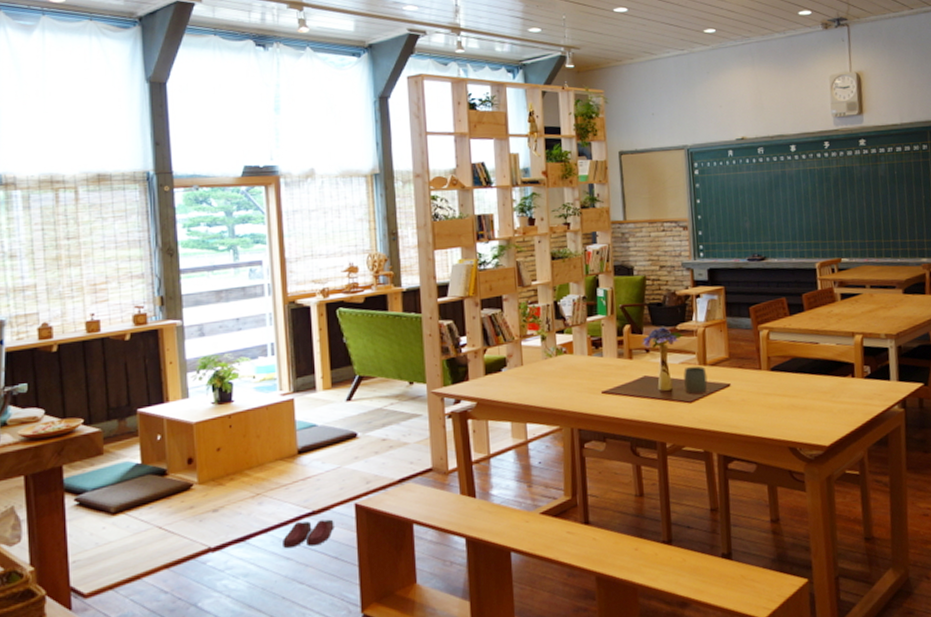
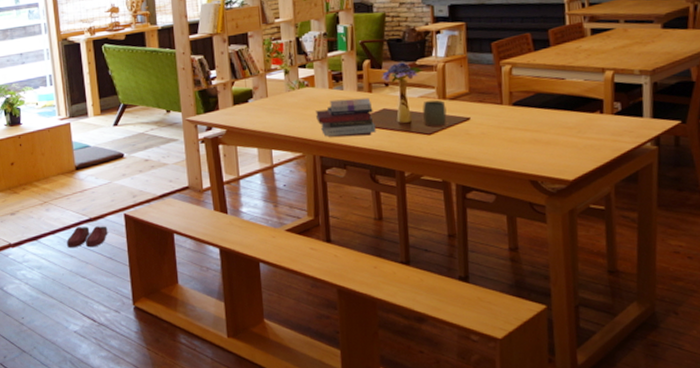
books: none [574,365,637,408] -> present [316,98,376,137]

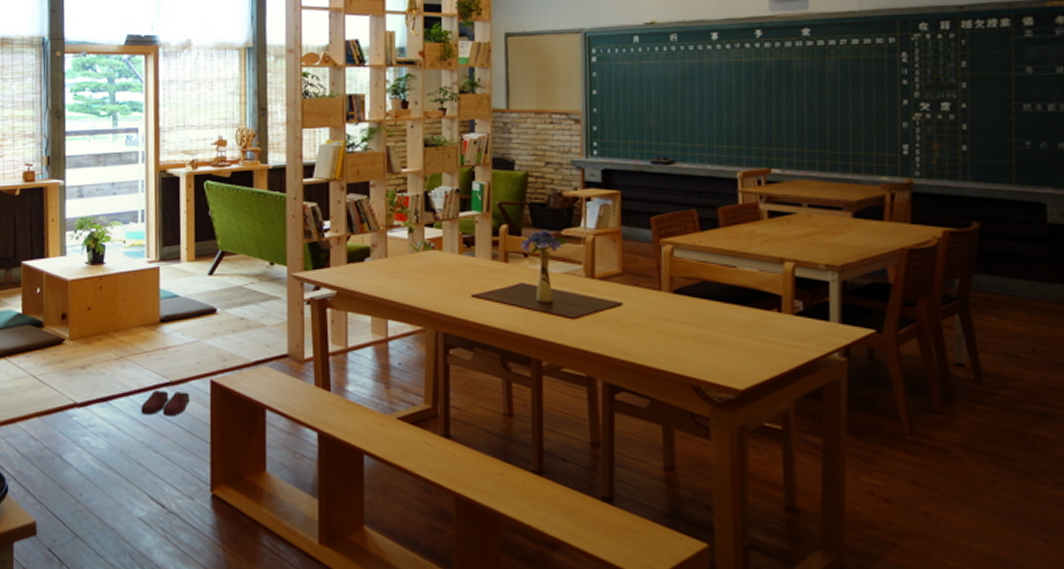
books: present [316,98,376,137] -> none [442,268,511,313]
mug: present [422,100,447,127] -> none [567,278,595,311]

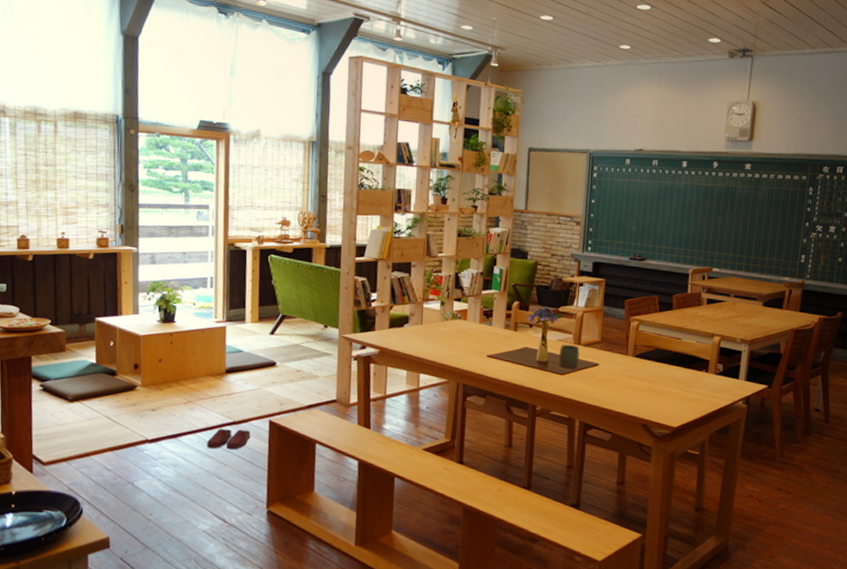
mug: none [567,278,595,311] -> present [559,344,580,369]

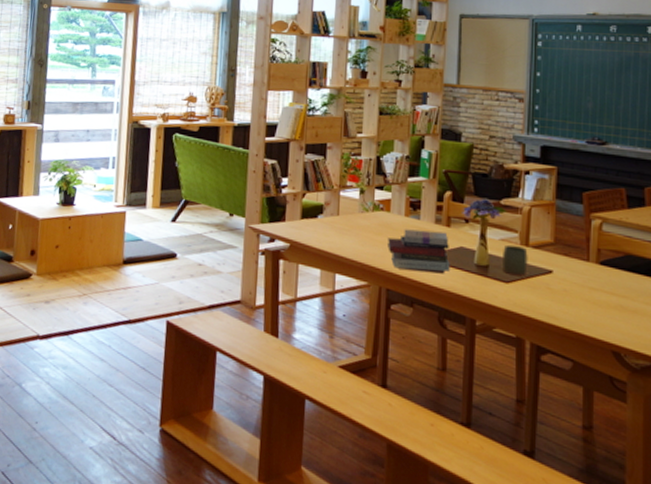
slippers: present [207,429,251,450] -> none [99,328,146,354]
books: none [464,334,517,370] -> present [388,229,450,274]

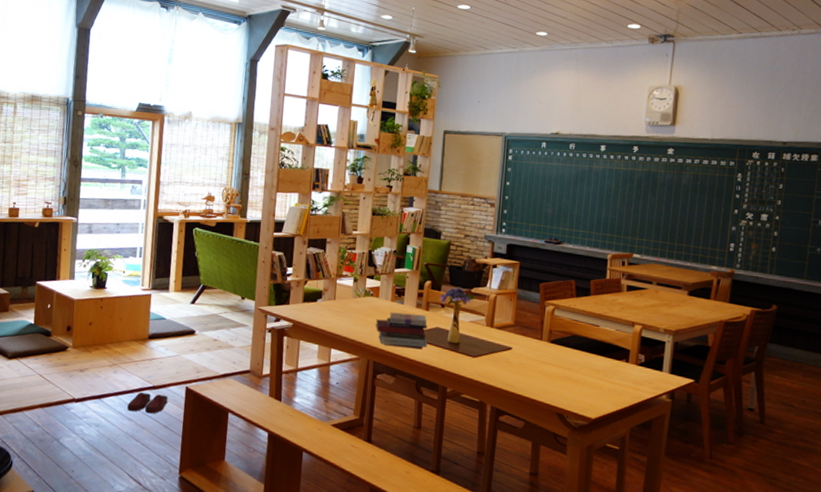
slippers: none [99,328,146,354] -> present [127,392,168,414]
mug: present [503,244,528,276] -> none [471,326,492,352]

